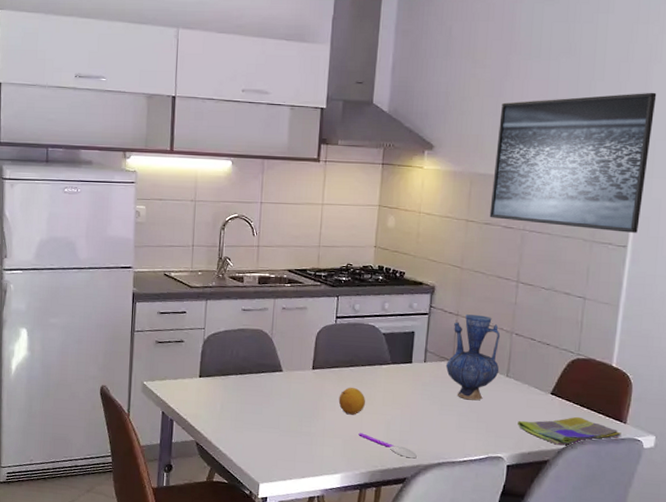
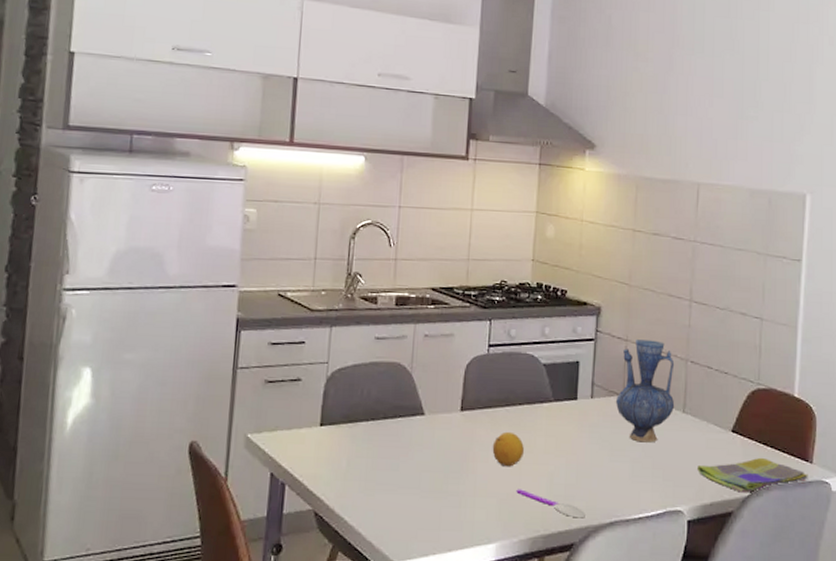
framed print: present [489,92,657,233] -> none [658,95,821,246]

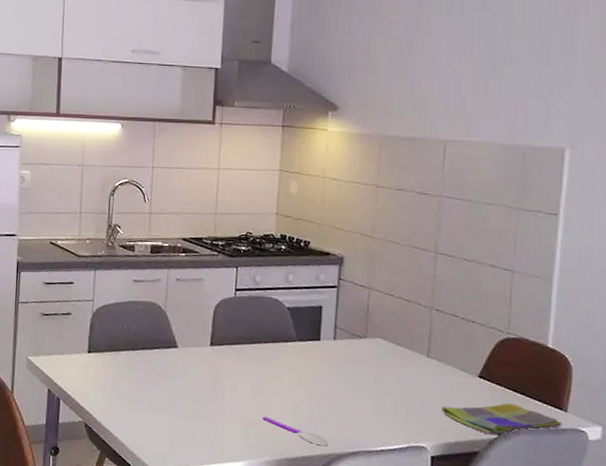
fruit: present [492,431,524,467] -> none [239,365,269,397]
vase: present [615,339,675,443] -> none [358,288,419,383]

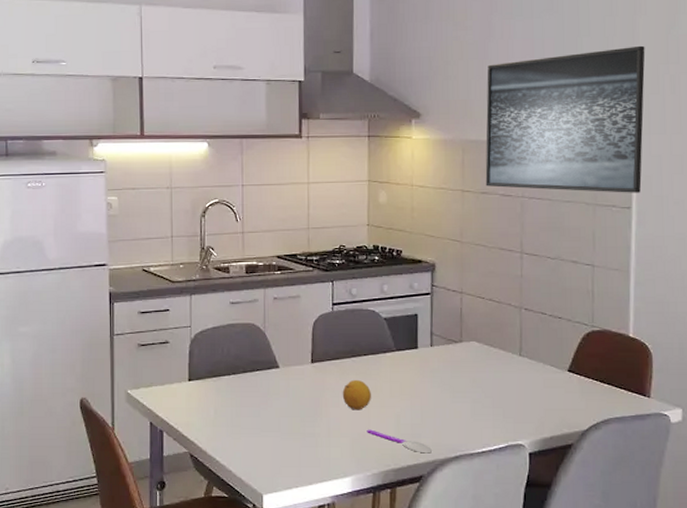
fruit: none [239,365,269,397] -> present [342,379,371,410]
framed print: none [402,48,584,200] -> present [485,45,645,193]
dish towel: present [442,402,562,435] -> none [536,393,646,427]

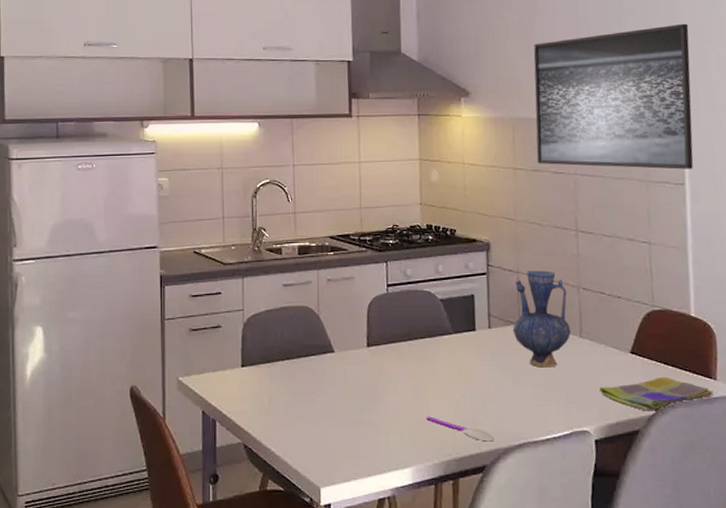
fruit: present [342,379,371,410] -> none [399,363,430,396]
vase: none [454,291,511,384] -> present [512,271,571,368]
dish towel: none [536,393,646,427] -> present [599,376,714,411]

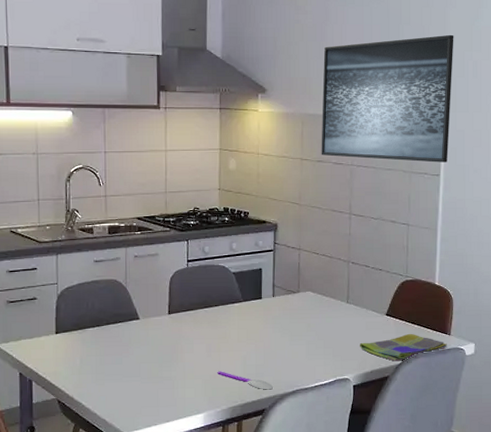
vase: present [512,271,571,368] -> none [292,248,340,329]

